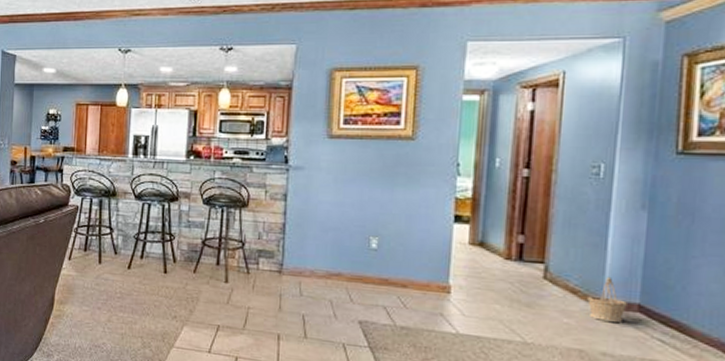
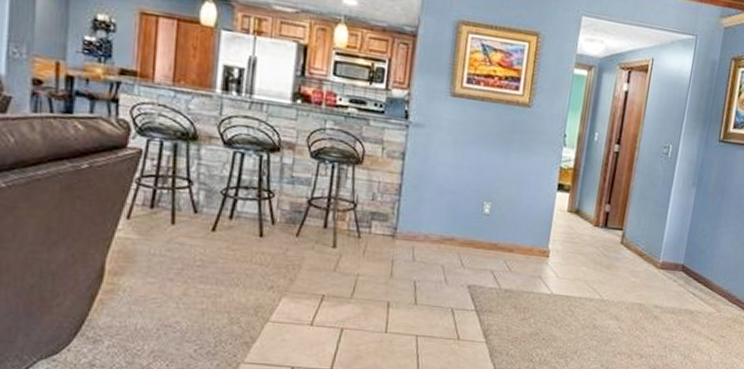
basket: present [587,276,627,322] -> none [649,242,675,280]

